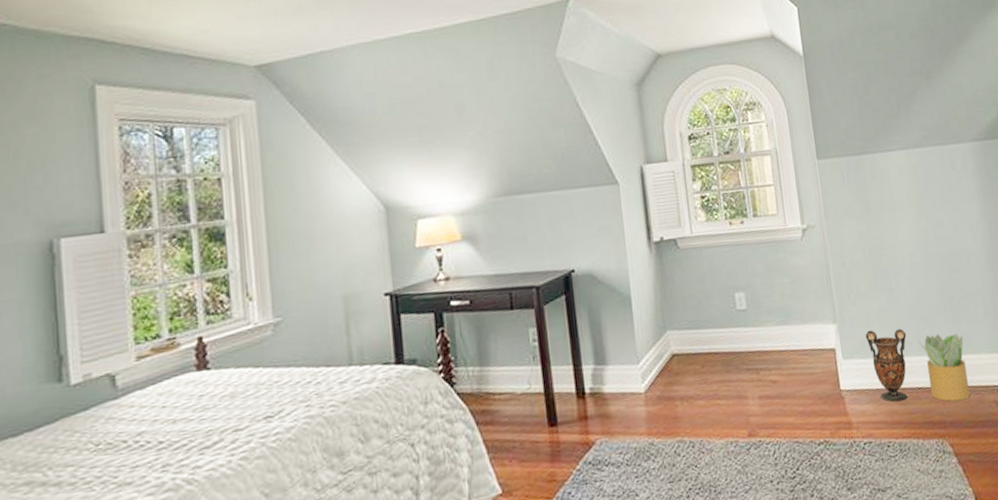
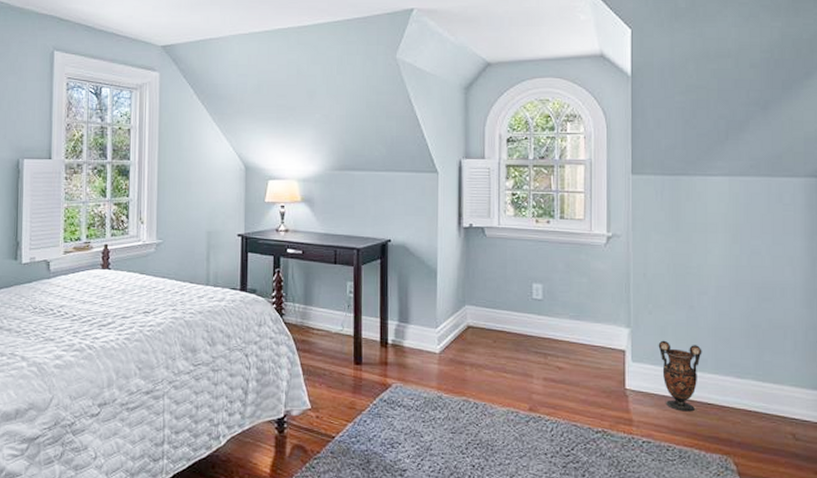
potted plant: present [918,333,970,402] -> none [715,356,765,425]

